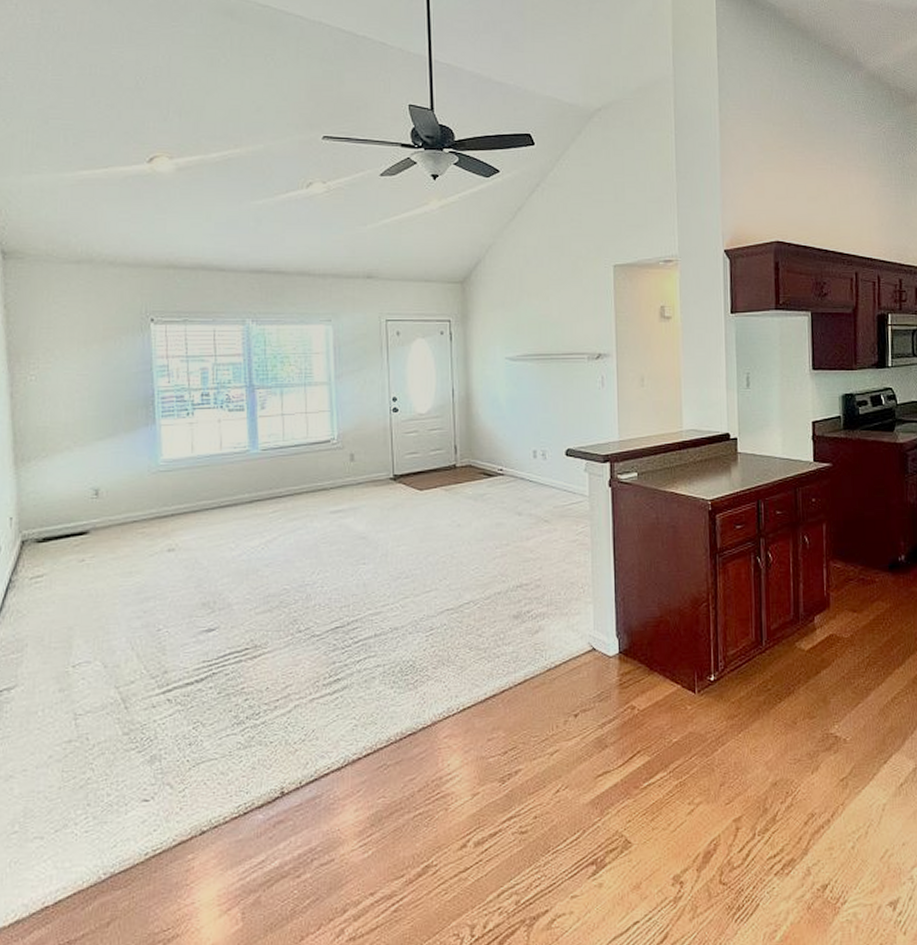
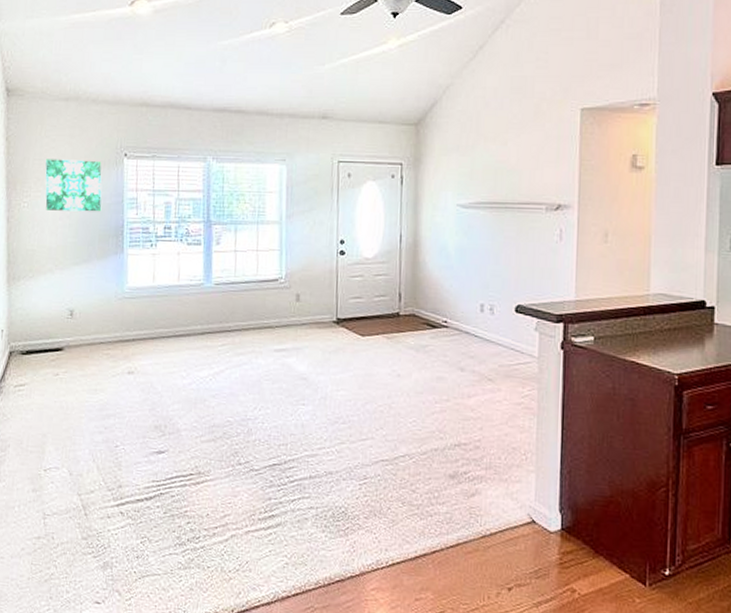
wall art: none [55,327,127,383] -> present [45,159,102,212]

